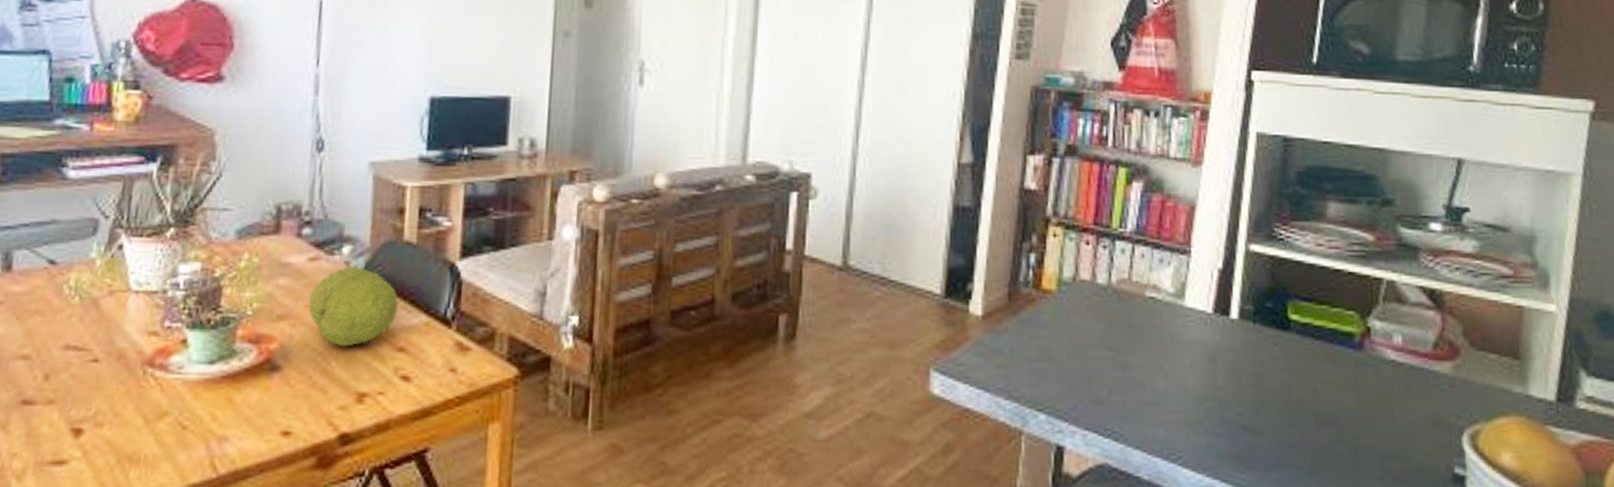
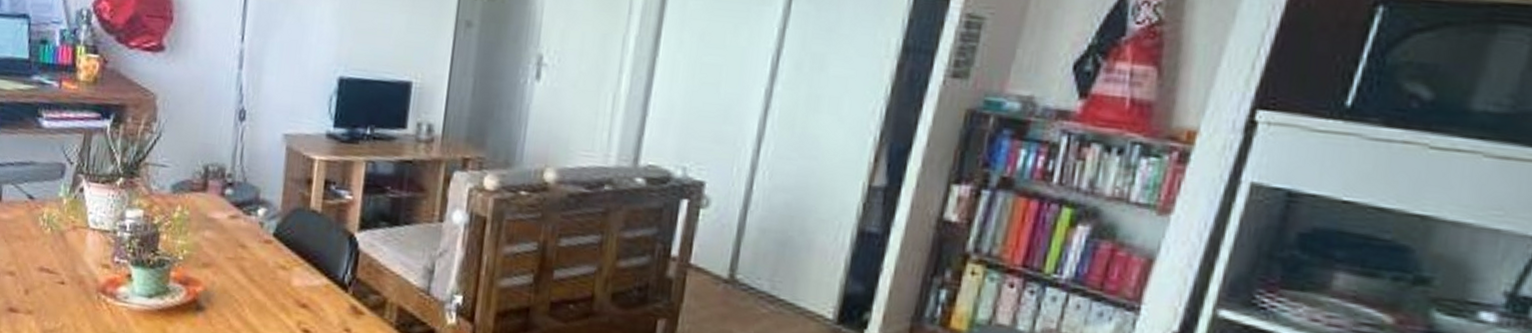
fruit: present [309,266,399,347] -> none [228,226,304,298]

